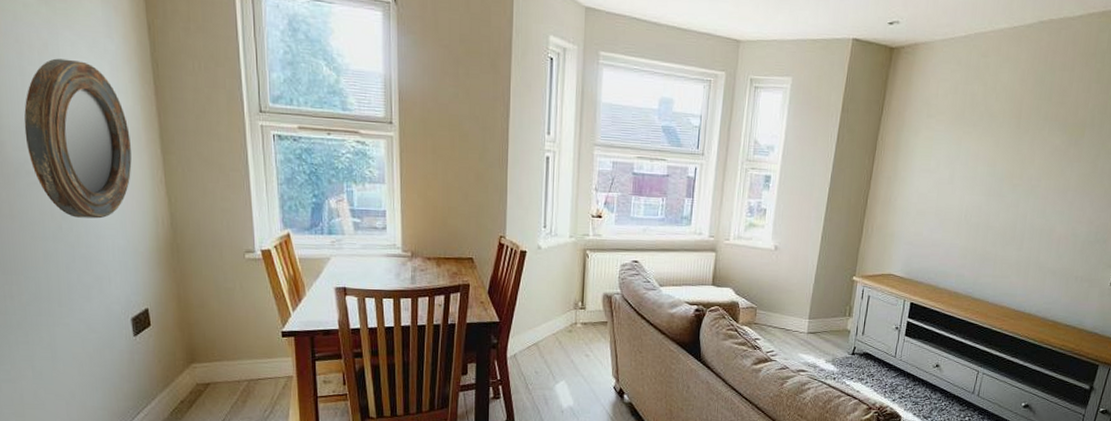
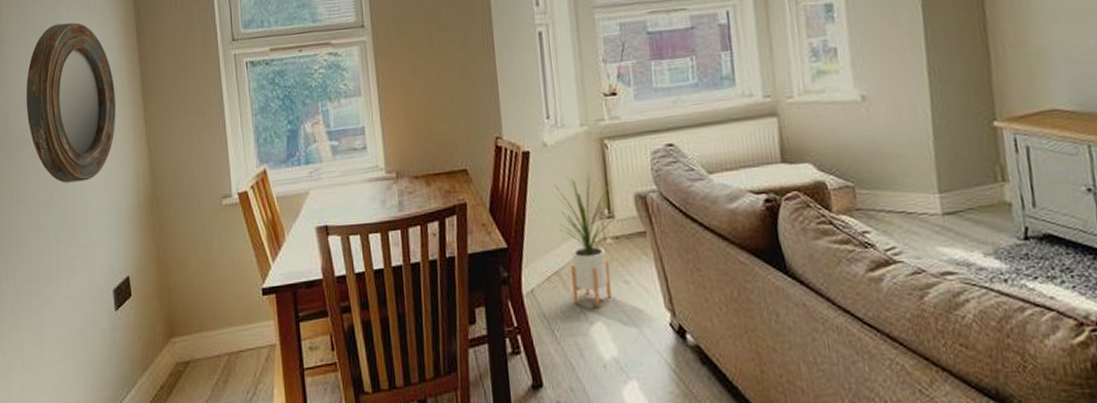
house plant: none [540,273,587,371] -> present [552,172,617,307]

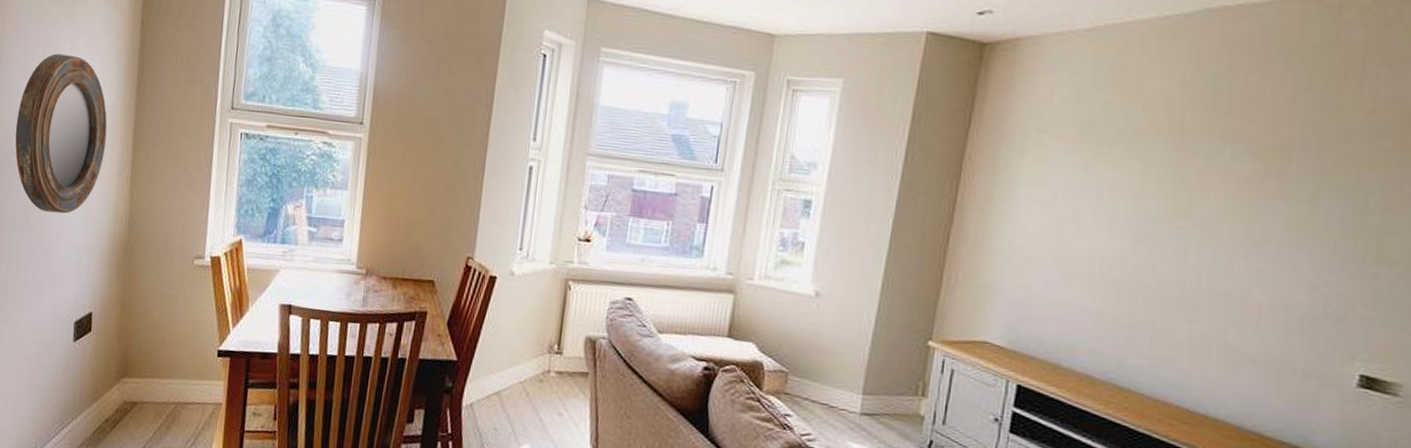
house plant: present [552,172,617,307] -> none [507,307,566,432]

